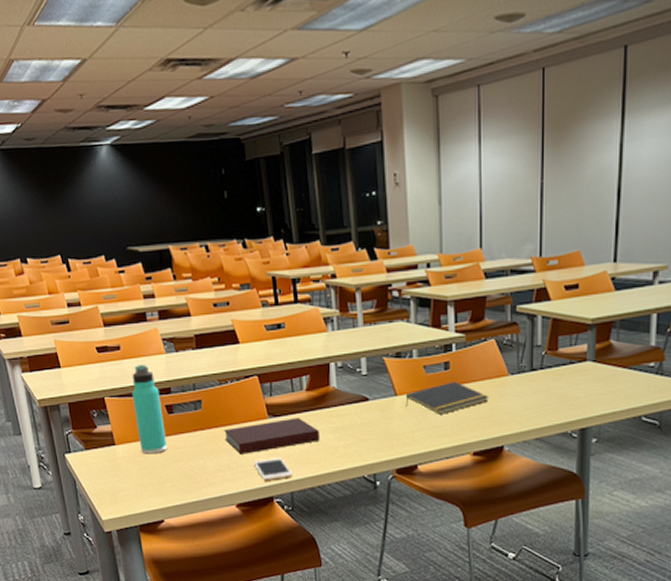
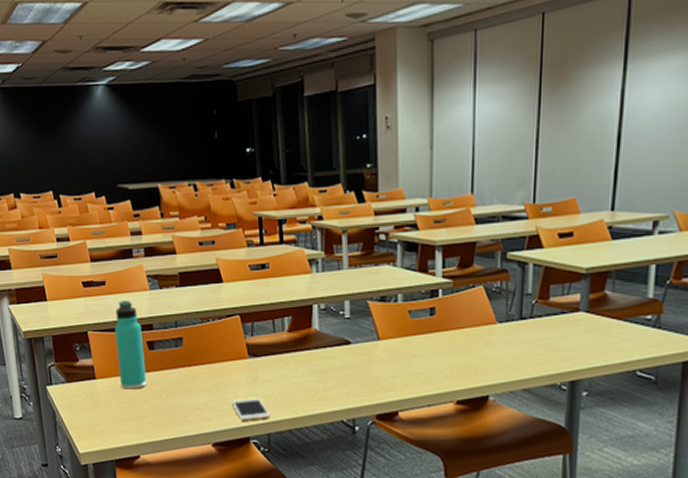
notebook: present [224,417,320,454] -> none [203,358,299,393]
notepad: present [405,381,490,414] -> none [388,327,476,361]

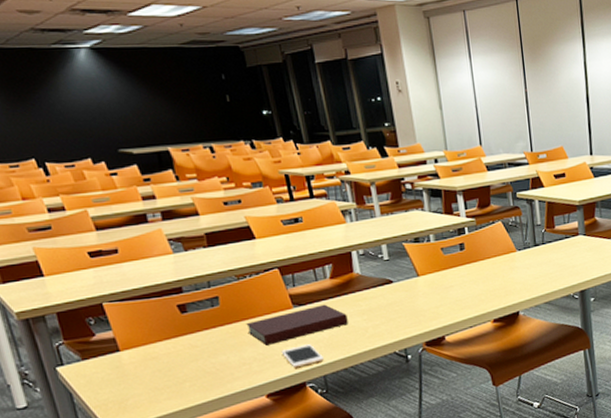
thermos bottle: present [115,301,147,390] -> none [135,266,184,357]
notebook: none [203,358,299,393] -> present [246,304,348,345]

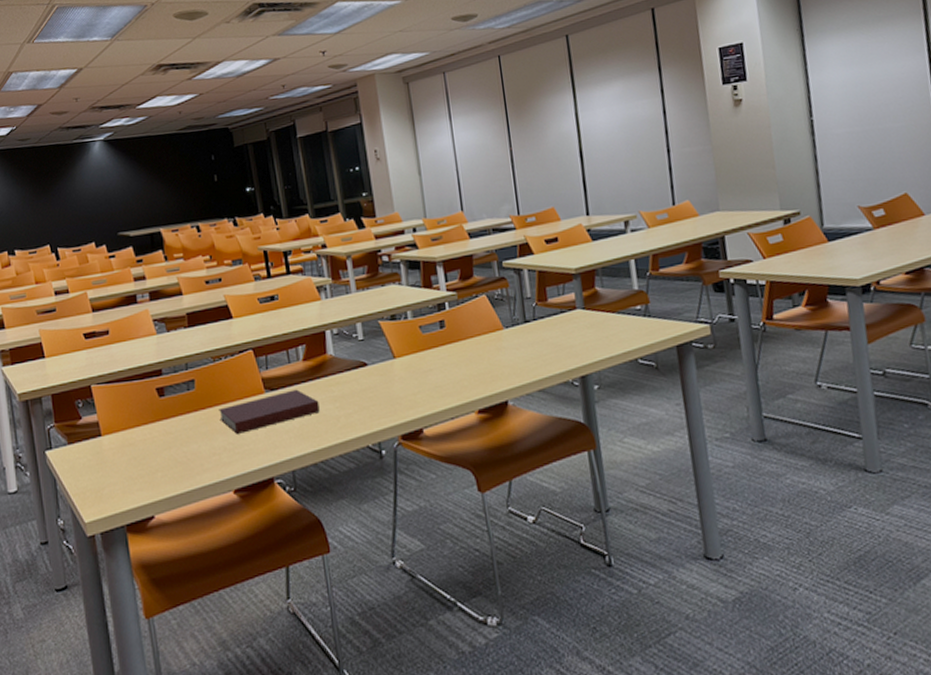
cell phone: present [281,344,324,369] -> none [251,434,293,461]

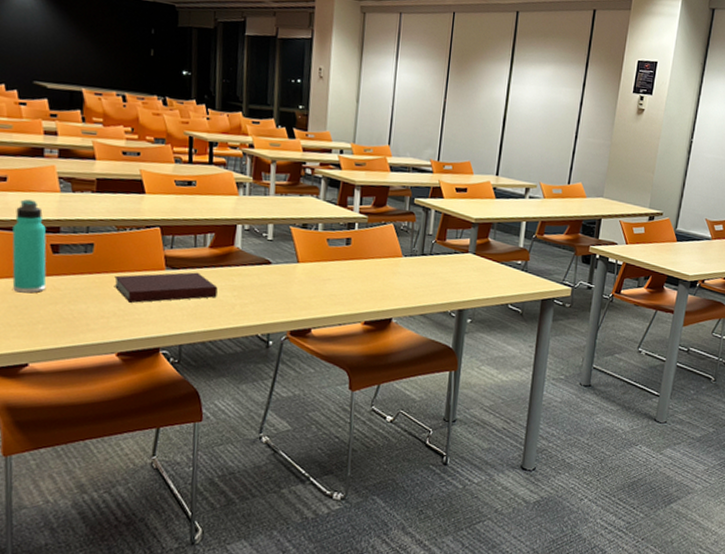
thermos bottle: none [121,347,159,443] -> present [12,199,47,293]

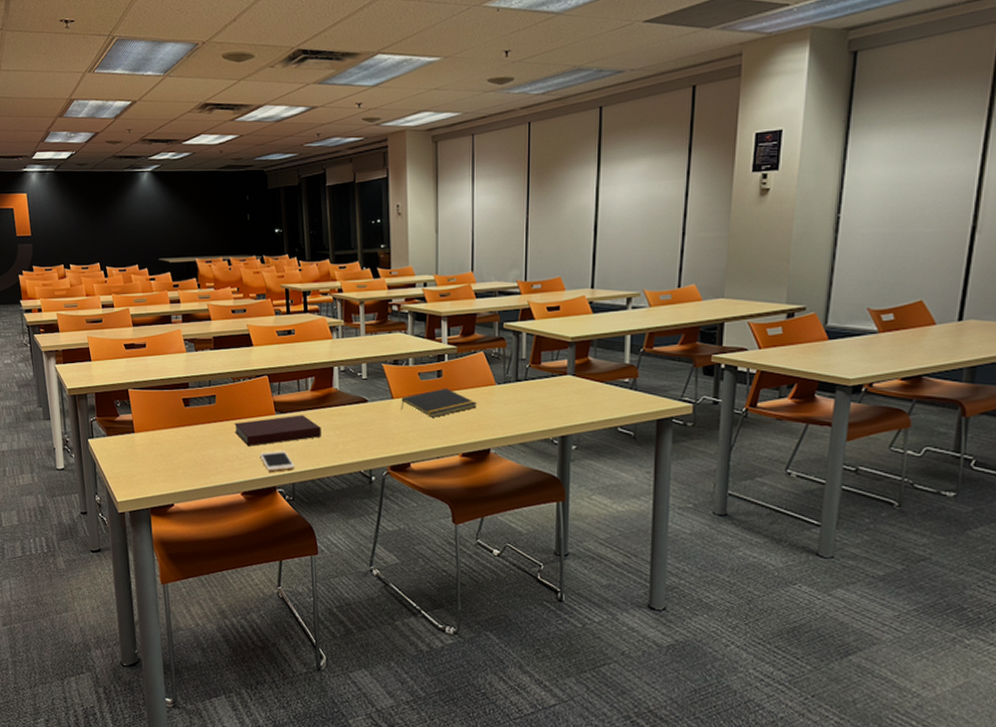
thermos bottle: present [12,199,47,293] -> none [153,361,182,443]
cell phone: none [142,309,184,332] -> present [259,451,295,472]
notepad: none [306,256,384,285] -> present [401,387,478,418]

